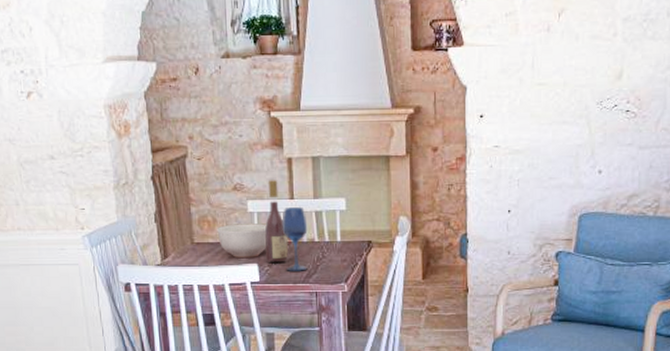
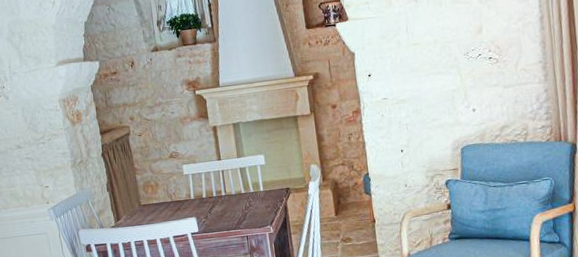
bowl: present [217,223,267,257] -> none [159,183,202,214]
wine bottle: present [264,180,288,262] -> none [198,146,221,214]
wineglass: present [282,207,308,271] -> none [212,166,238,221]

